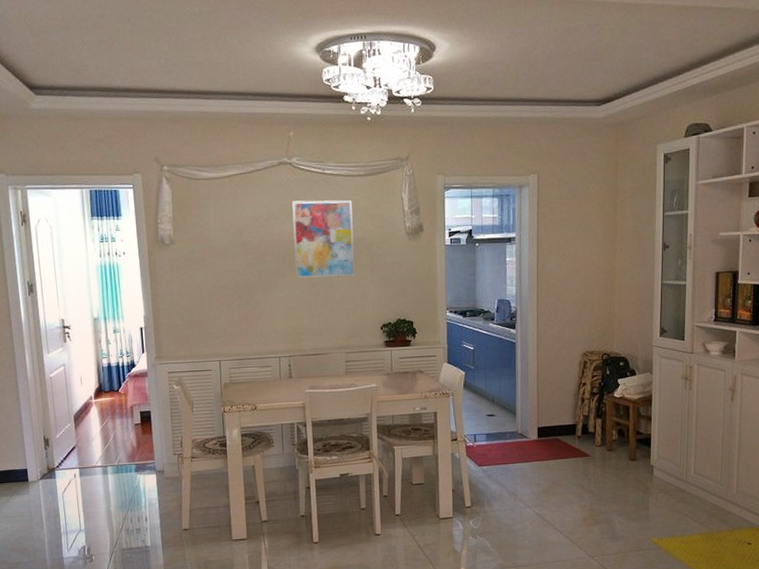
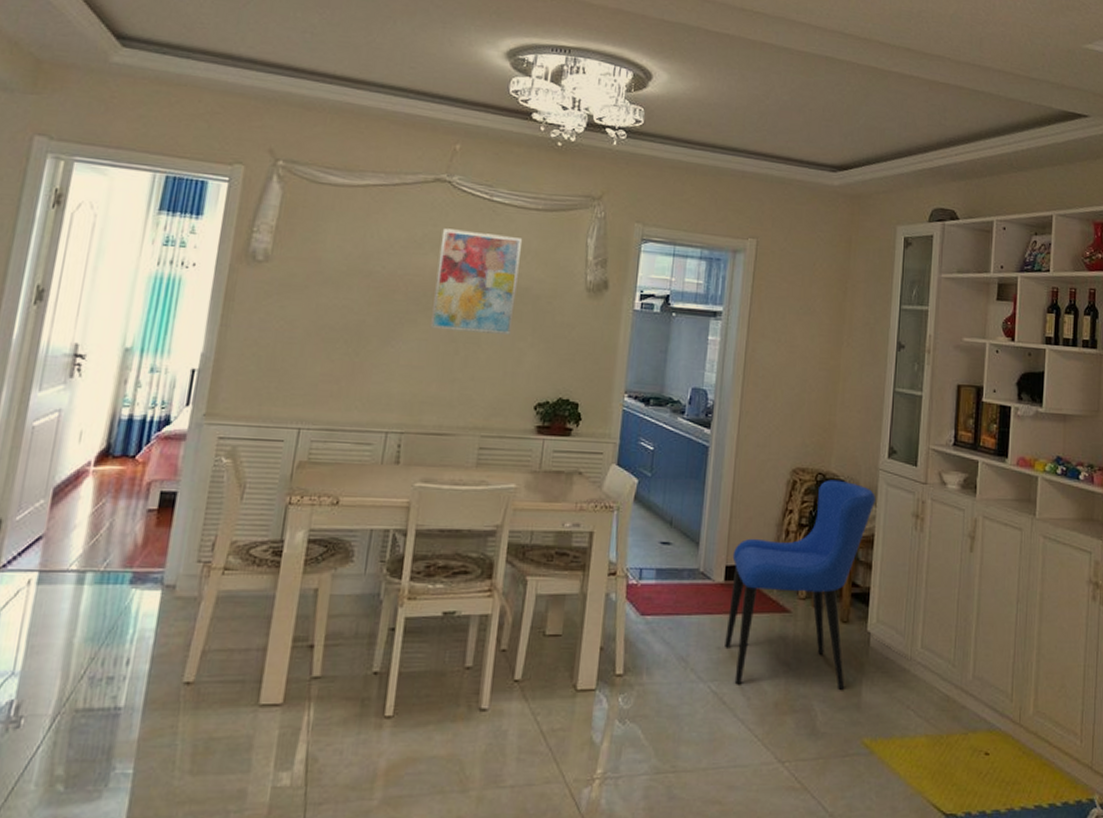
dining chair: none [542,357,651,508] -> present [725,479,876,690]

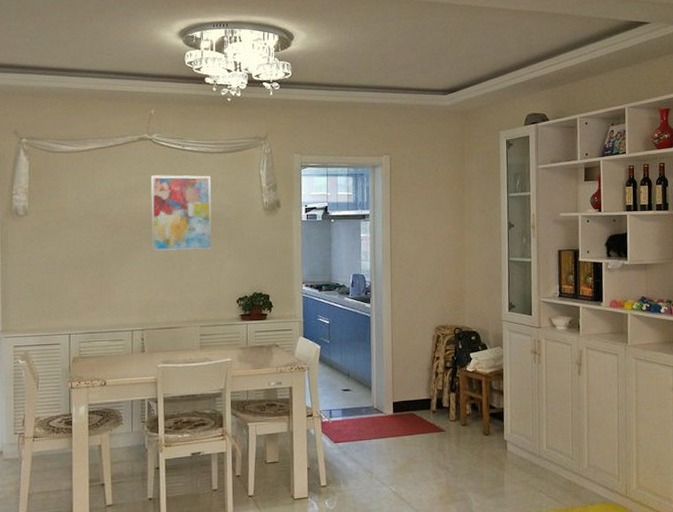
dining chair: present [725,479,876,690] -> none [397,331,502,486]

